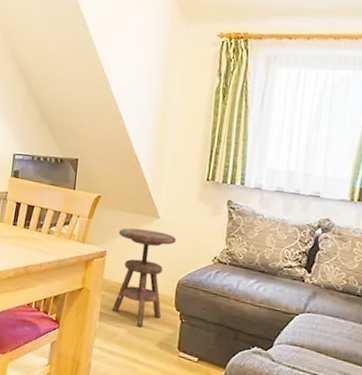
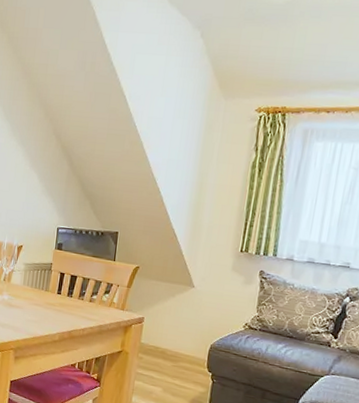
side table: present [111,228,177,326] -> none [148,296,210,386]

